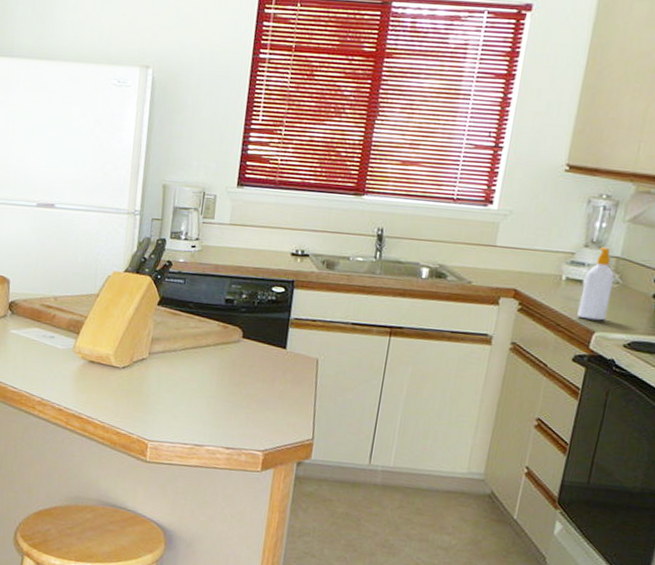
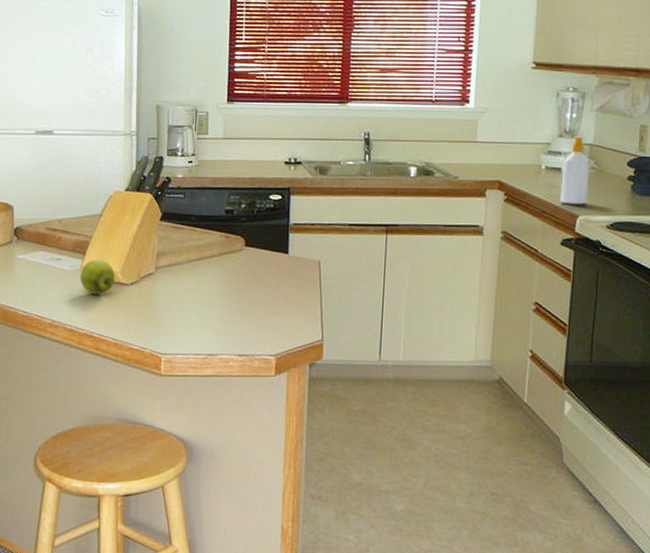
apple: none [72,339,108,376] -> present [80,258,116,294]

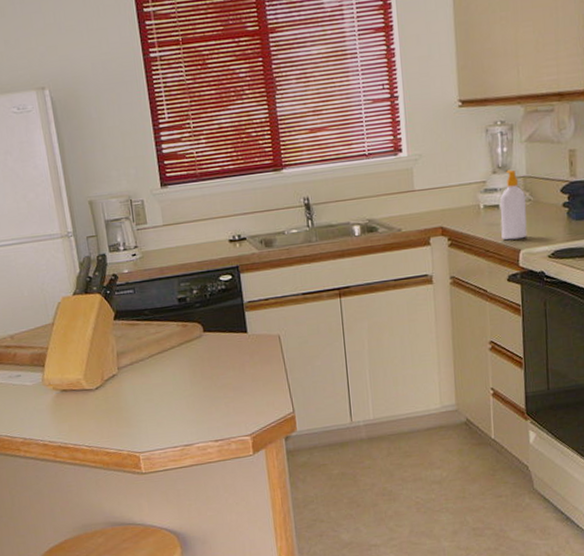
apple: present [80,258,116,294] -> none [43,368,80,405]

